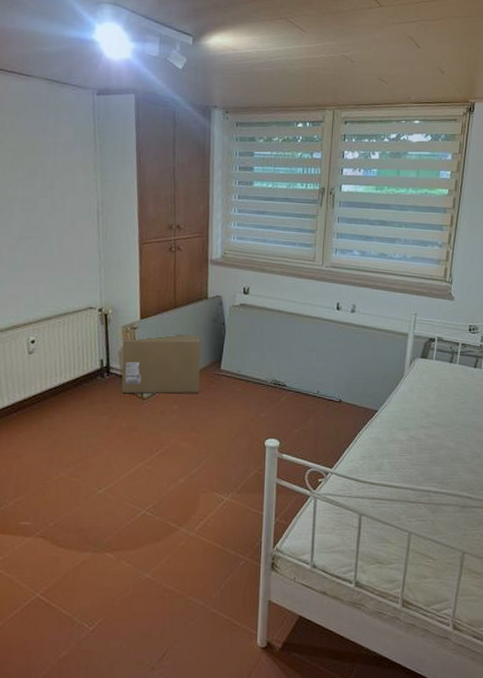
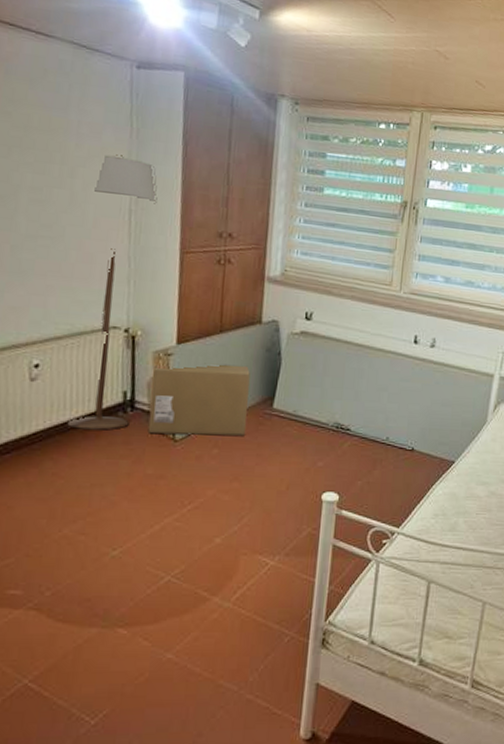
floor lamp: none [58,167,119,392] -> present [67,154,157,431]

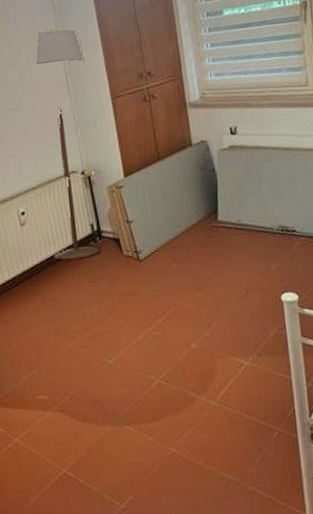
box: present [147,364,250,436] -> none [110,186,198,257]

